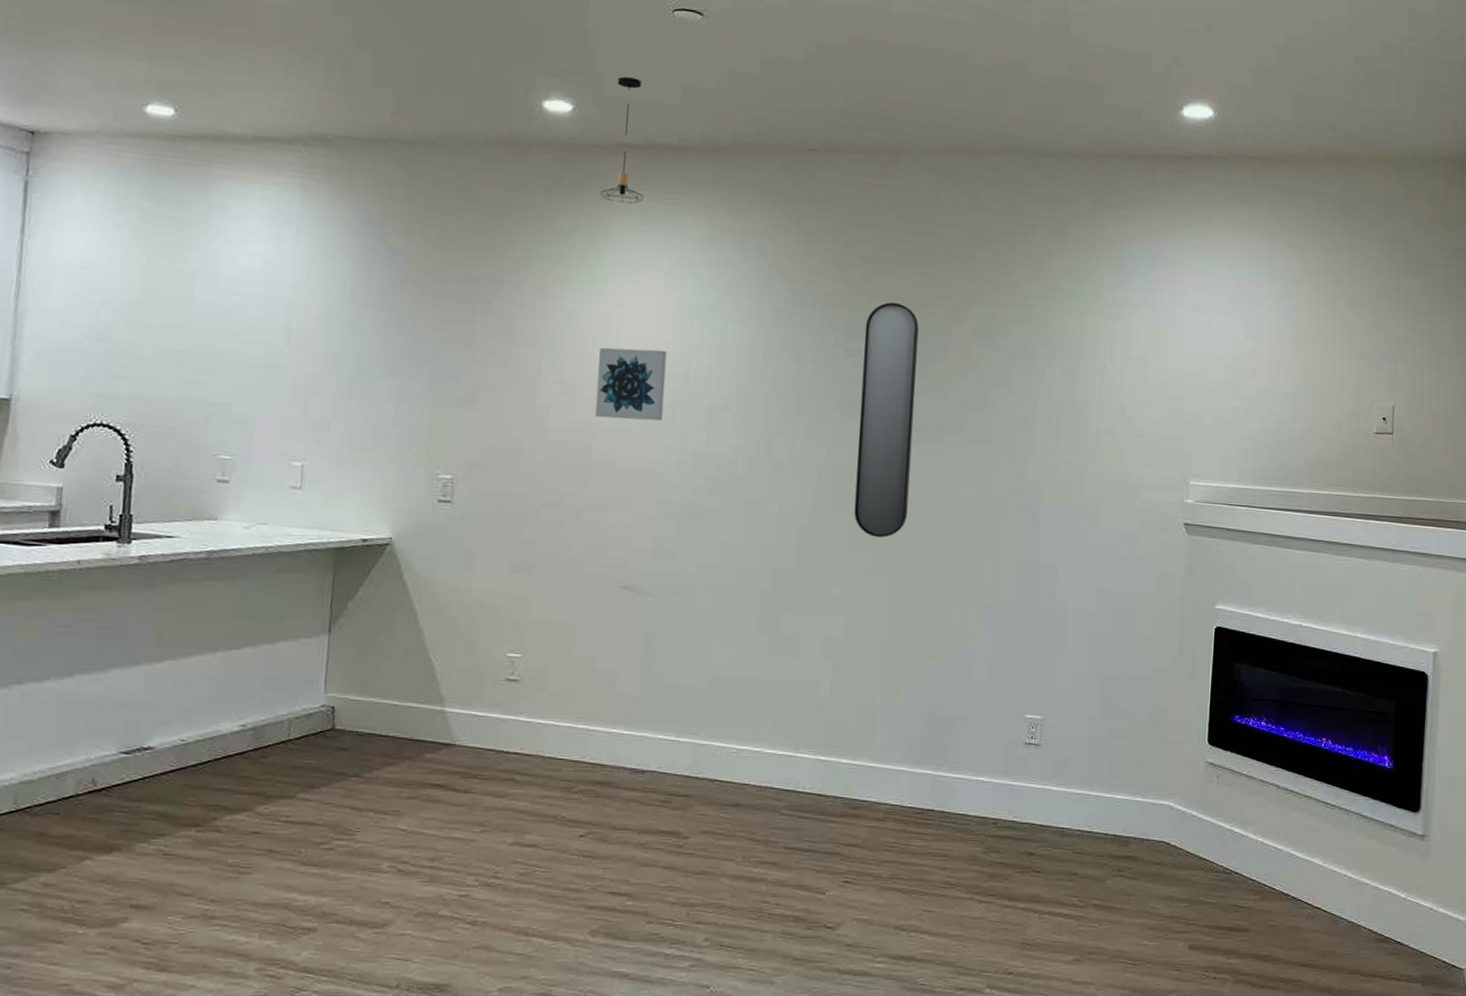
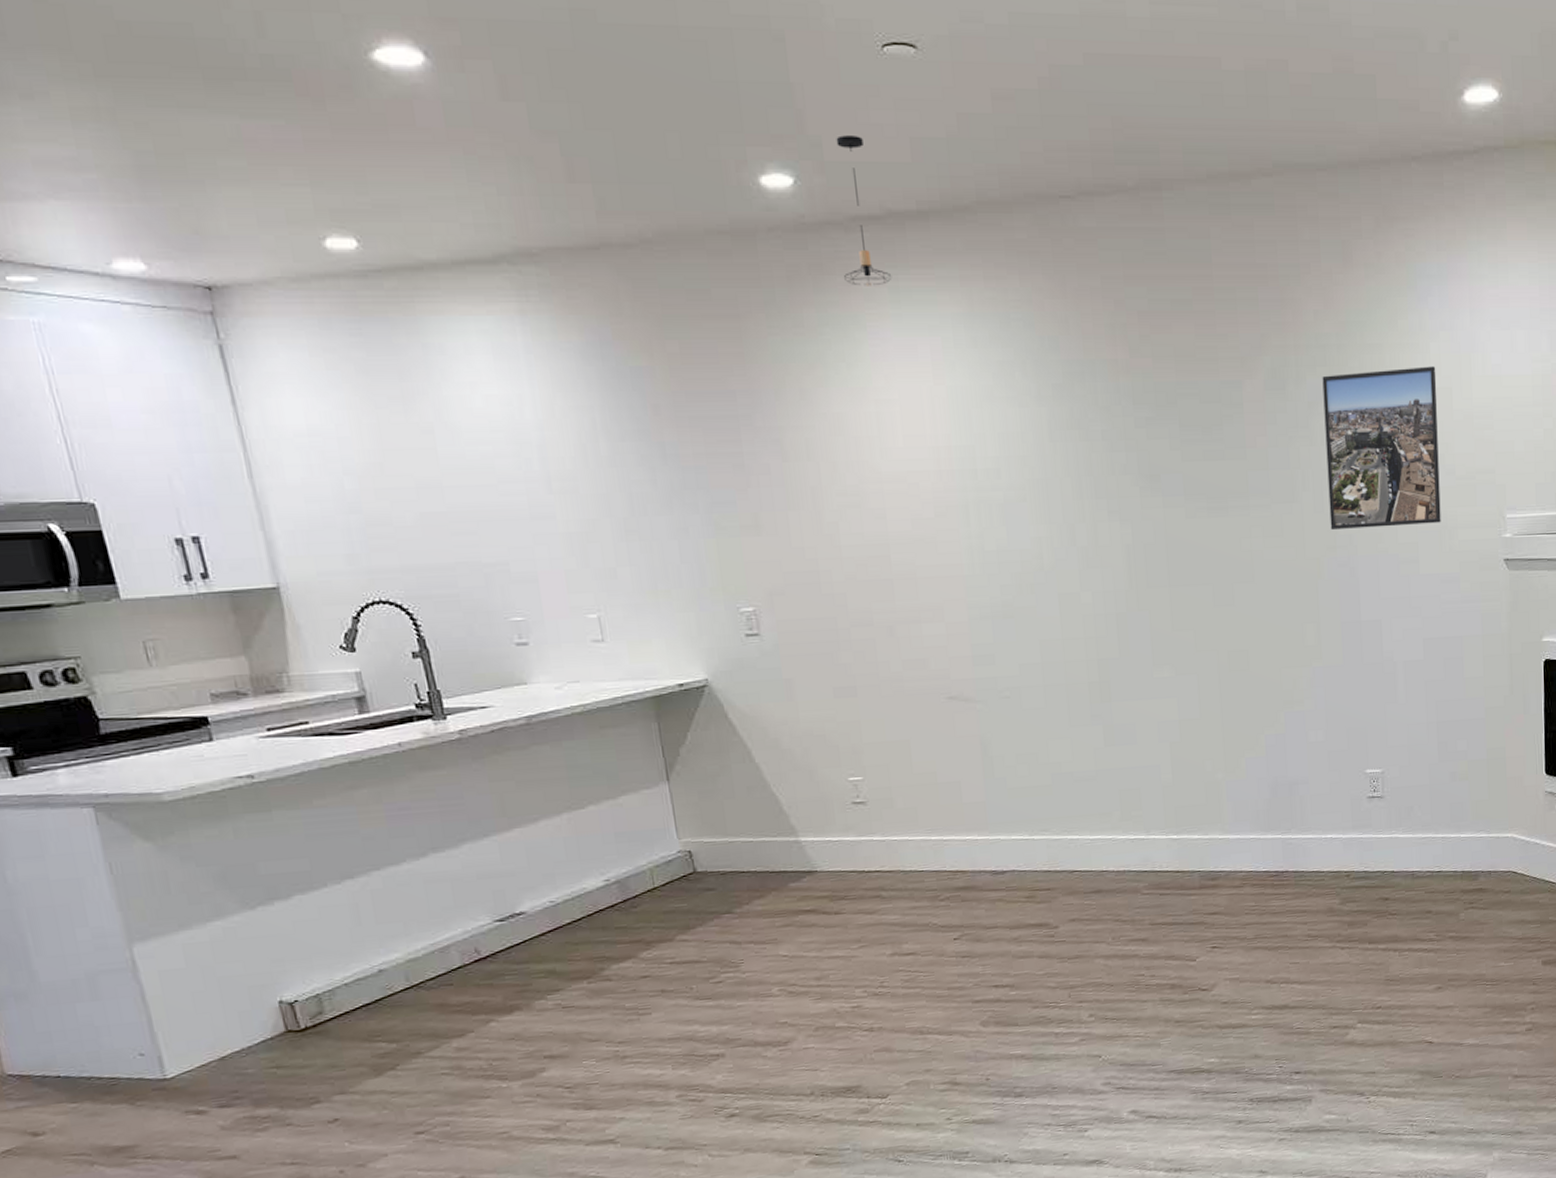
wall art: present [595,347,667,421] -> none [877,446,957,527]
home mirror: present [854,302,919,538] -> none [1151,360,1224,614]
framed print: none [1018,332,1135,481] -> present [1322,366,1441,529]

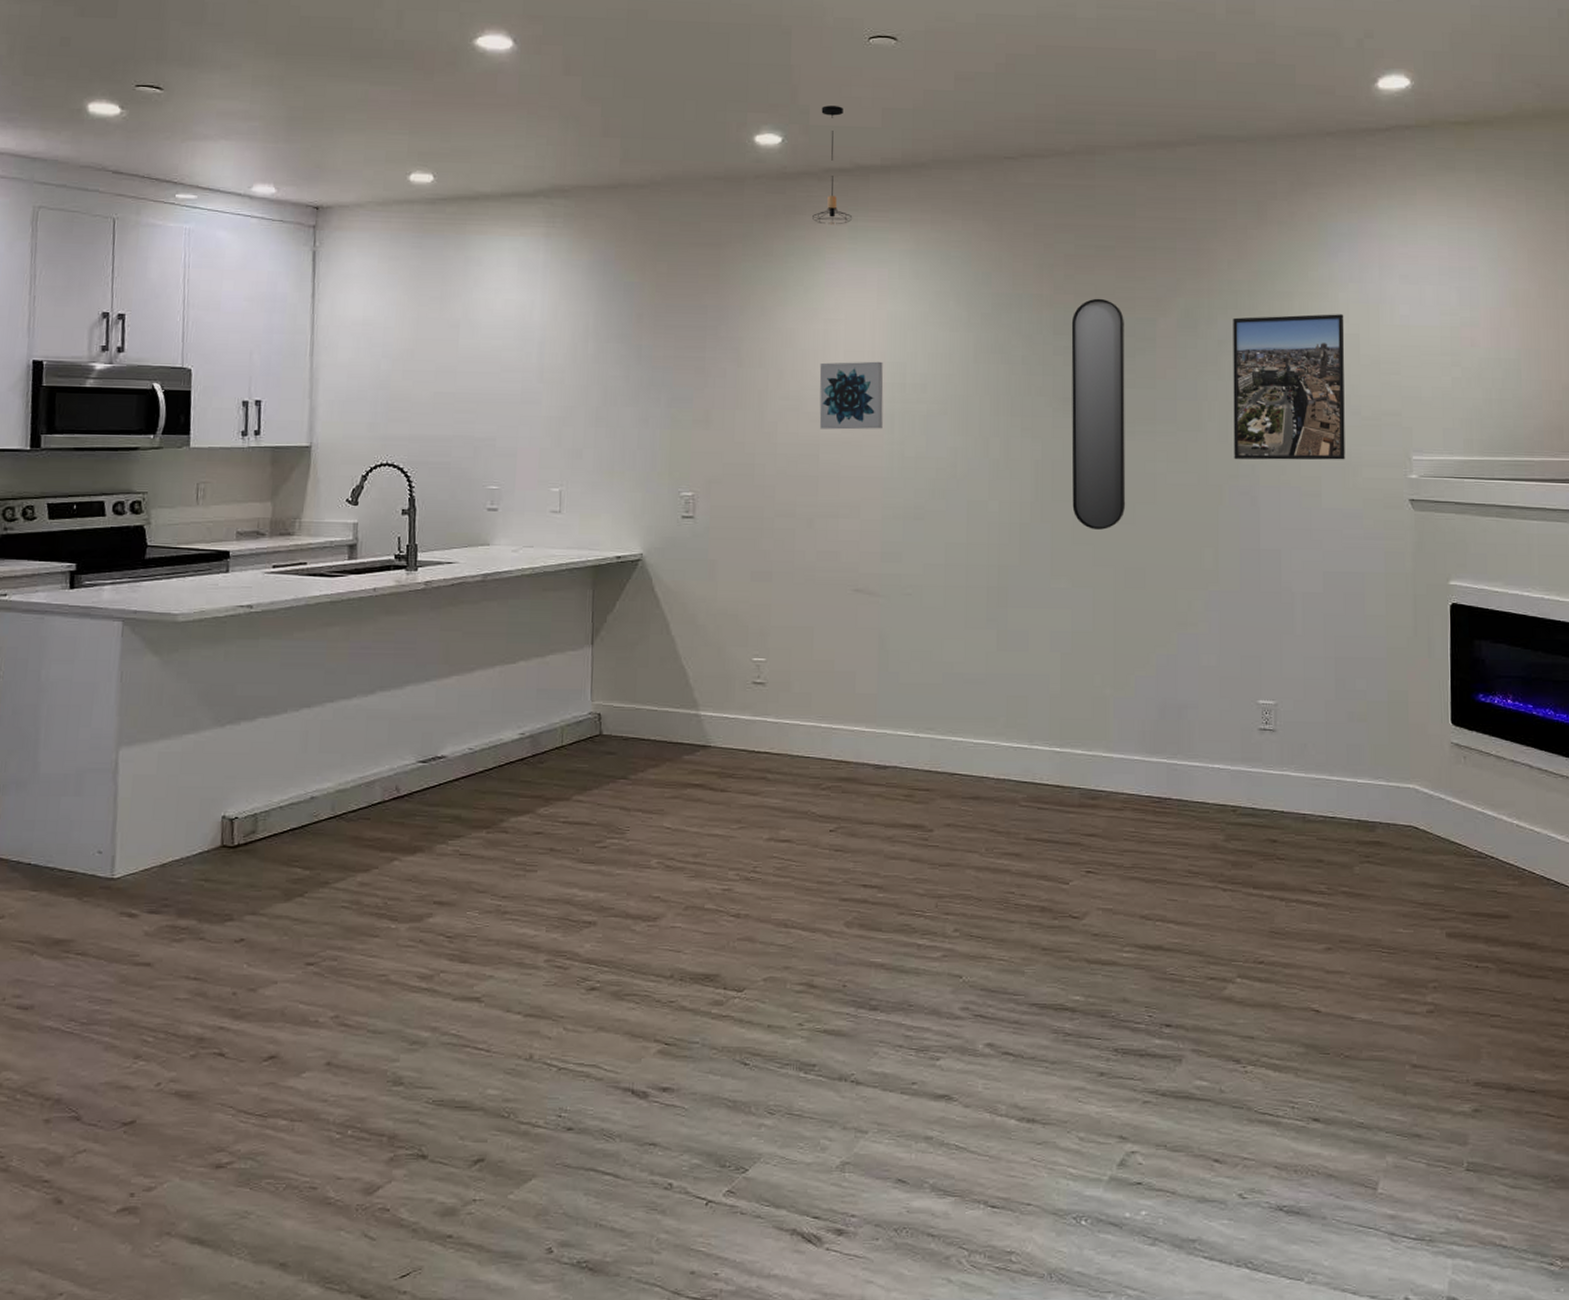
wall art: none [877,446,957,527] -> present [819,361,884,430]
home mirror: none [1151,360,1224,614] -> present [1071,298,1126,530]

